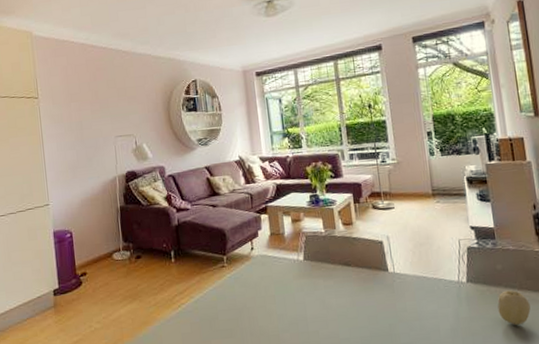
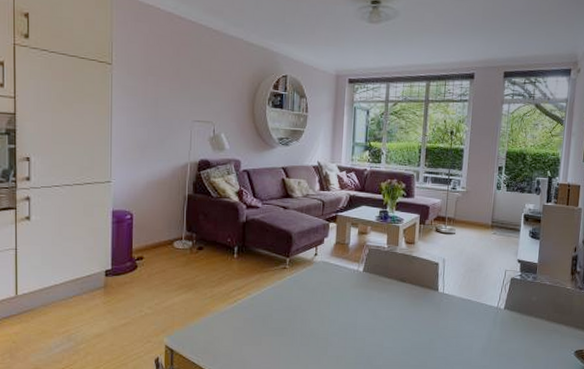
fruit: present [497,290,531,325] -> none [525,320,552,350]

